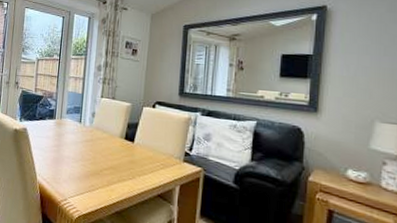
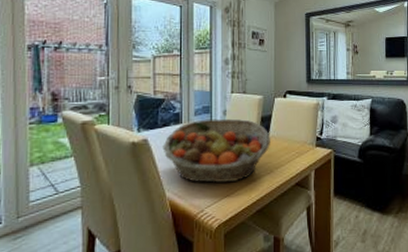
fruit basket: none [38,118,135,180] -> present [163,118,270,183]

